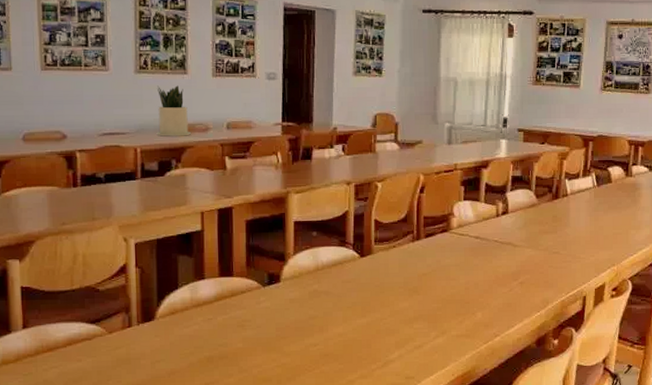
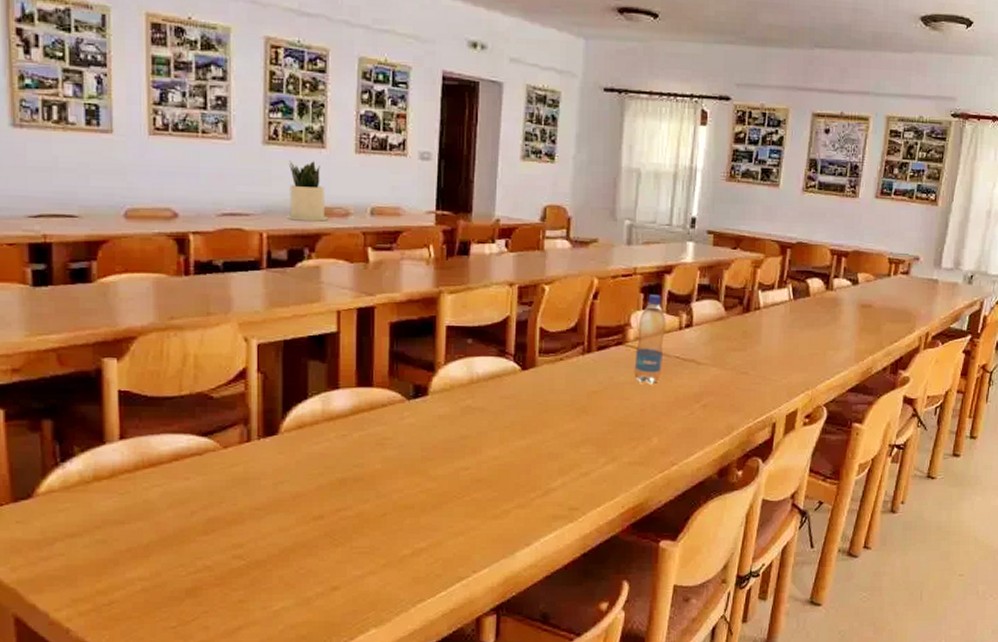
bottle: none [458,187,485,266] -> present [634,295,666,385]

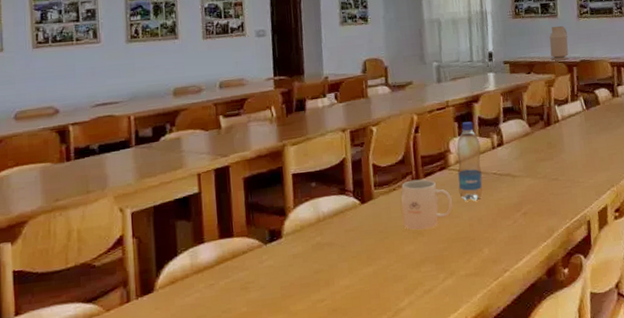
planter: present [286,160,329,222] -> none [149,51,185,102]
mug: none [566,351,626,408] -> present [400,179,453,231]
water jug: none [762,197,787,239] -> present [549,25,569,61]

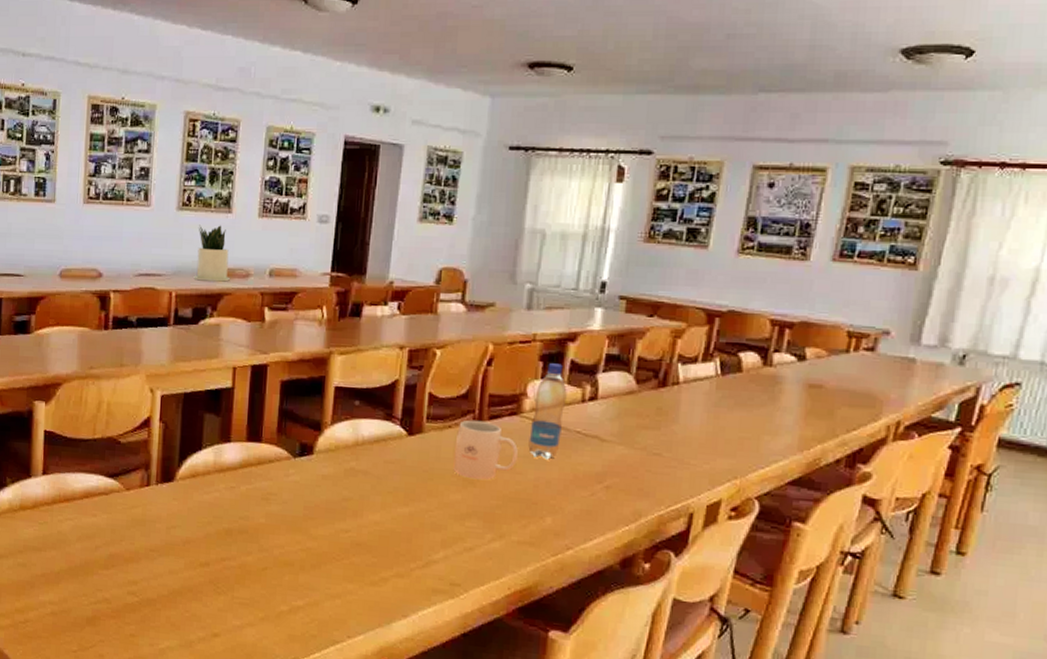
planter: none [149,51,185,102] -> present [193,224,231,283]
water jug: present [549,25,569,61] -> none [685,260,717,307]

